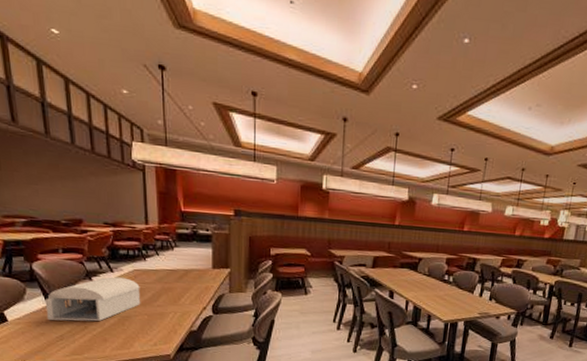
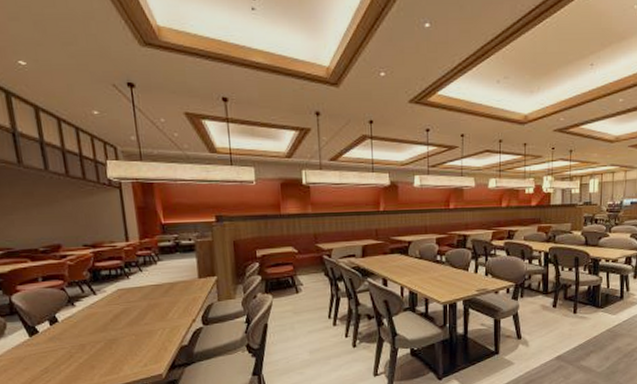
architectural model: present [45,276,141,322] -> none [26,299,128,353]

